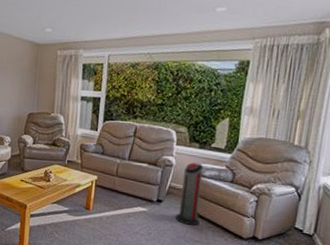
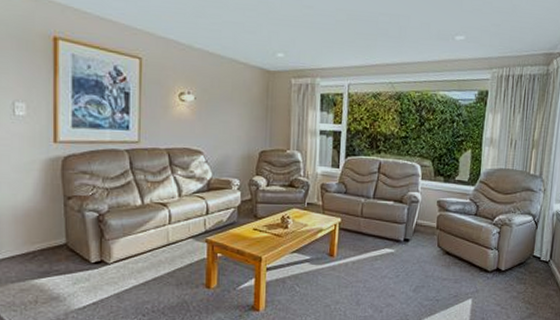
air purifier: present [175,162,203,226] -> none [423,197,448,263]

